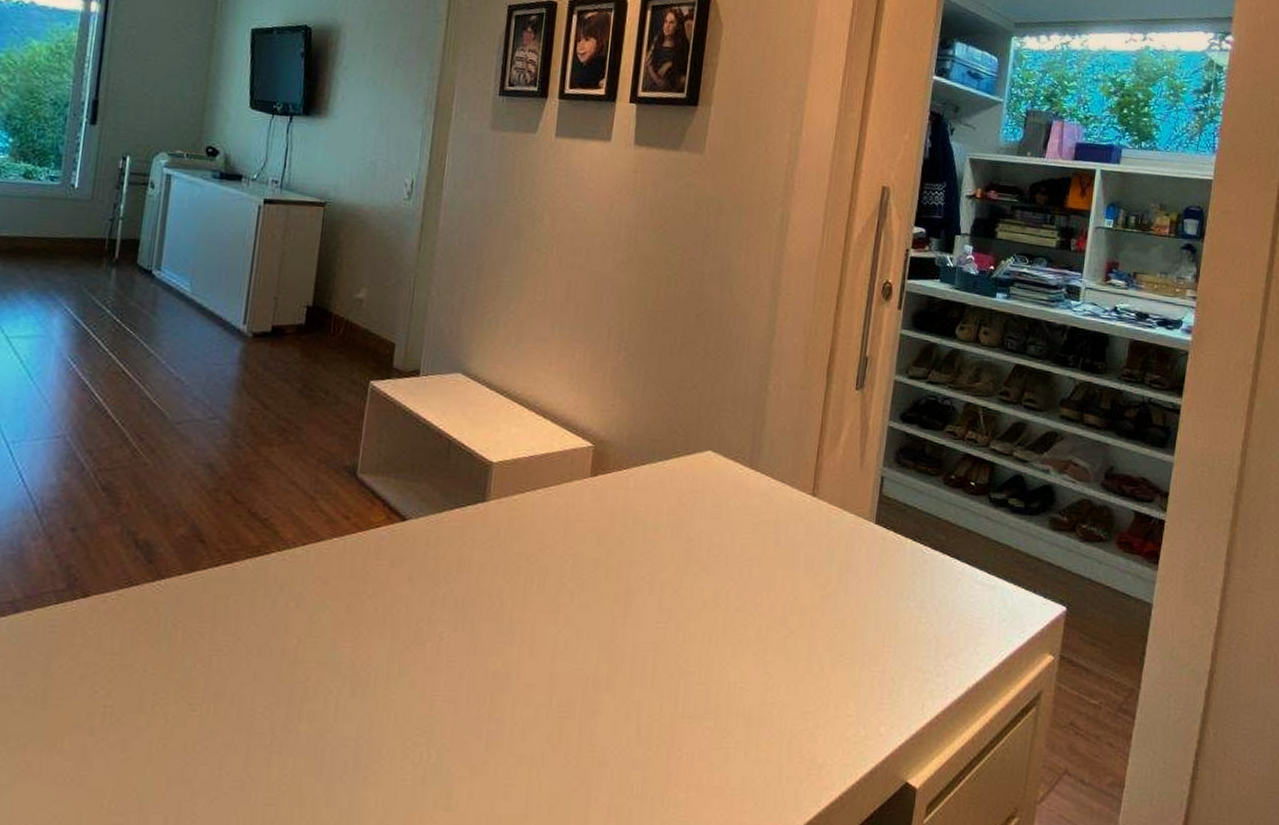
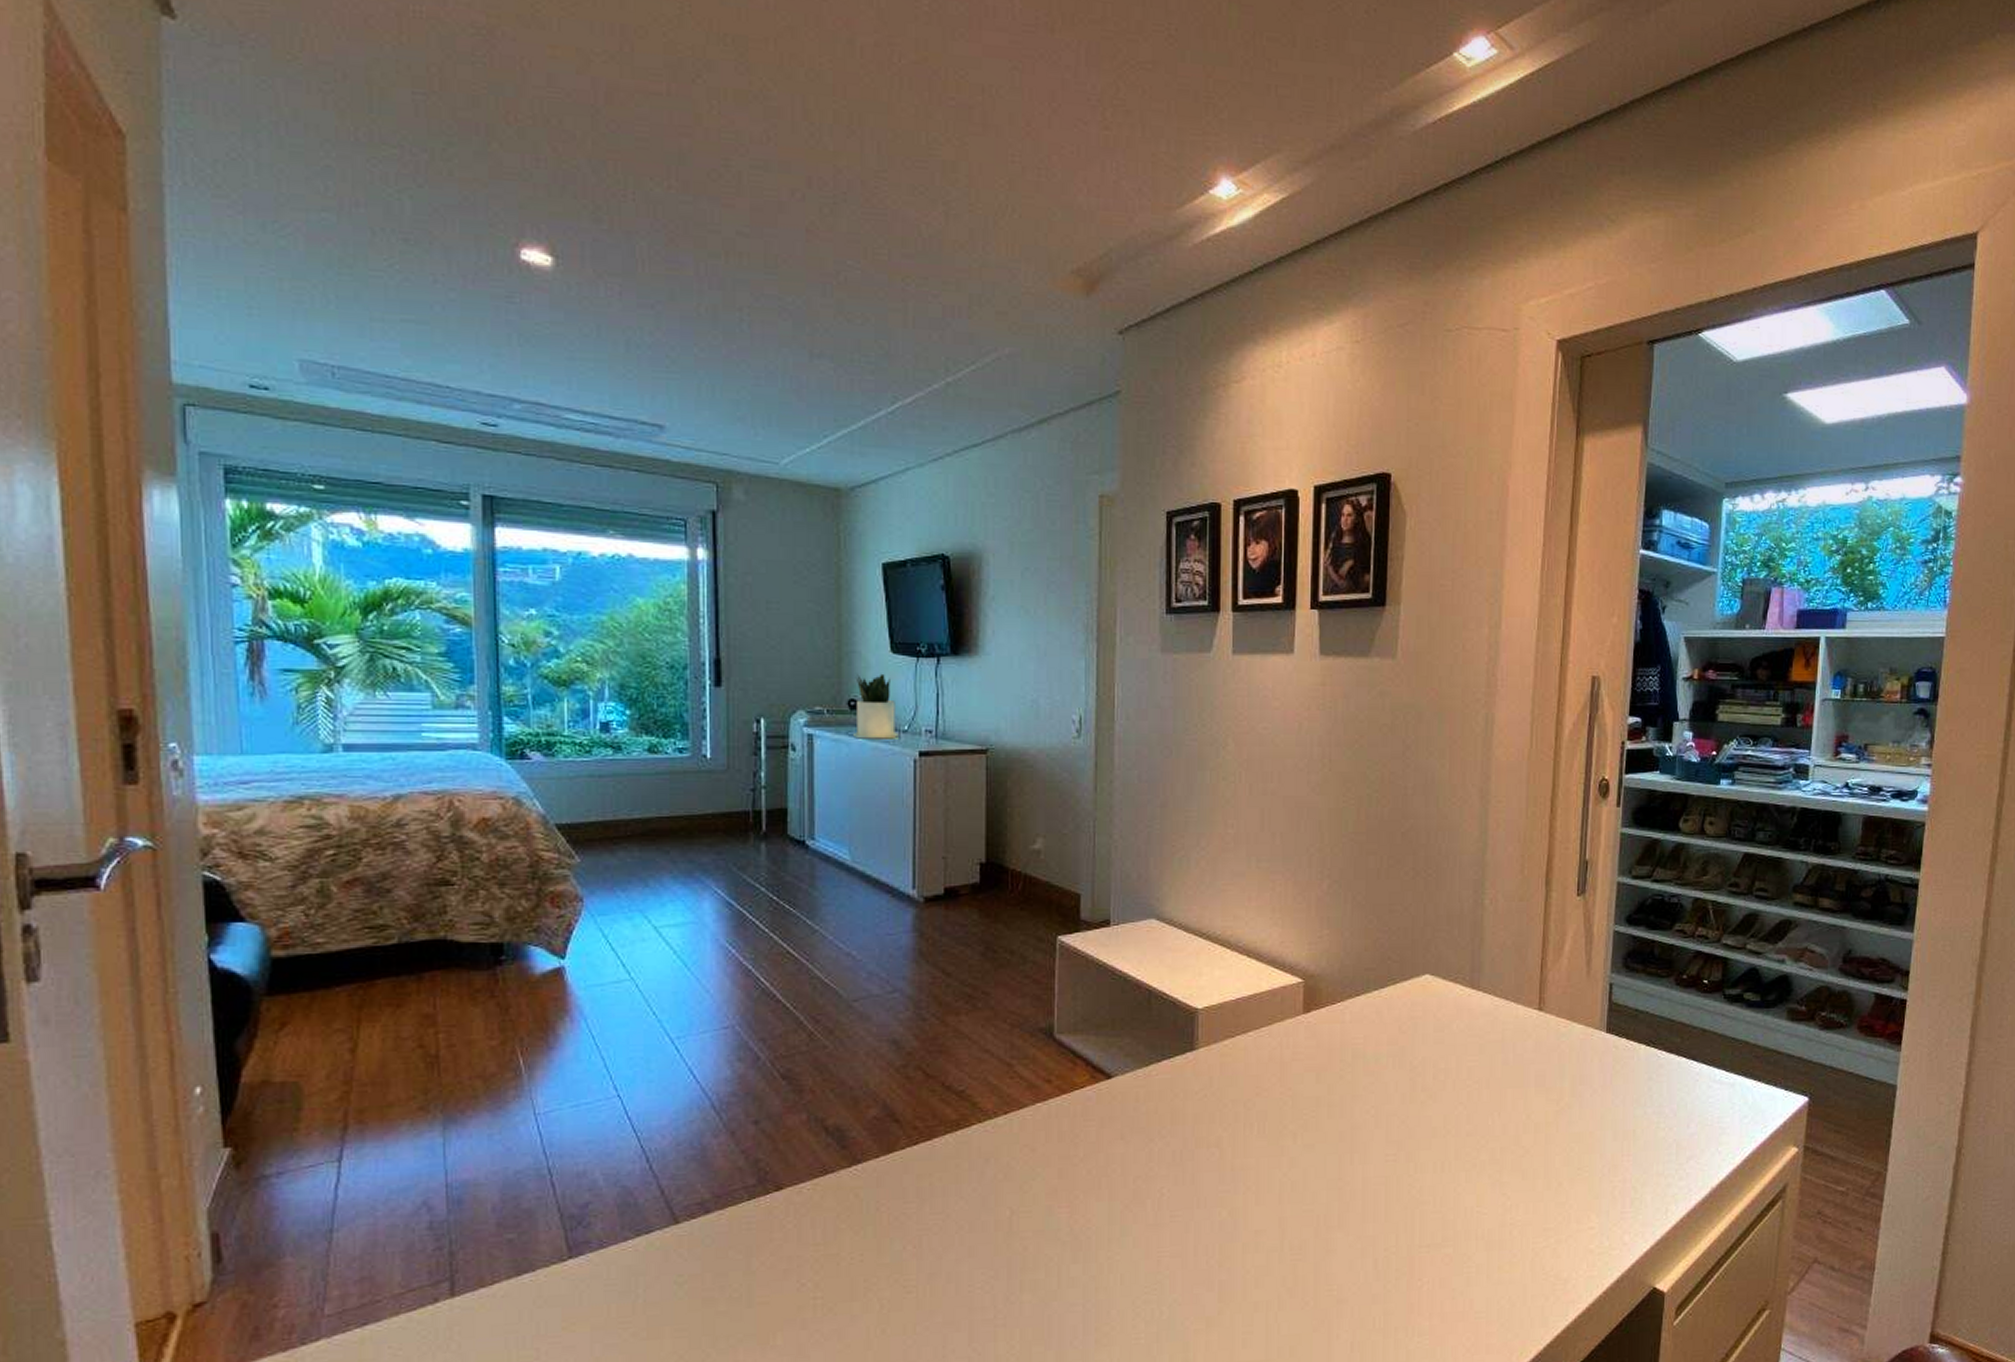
planter: none [206,125,249,187] -> present [852,673,899,741]

